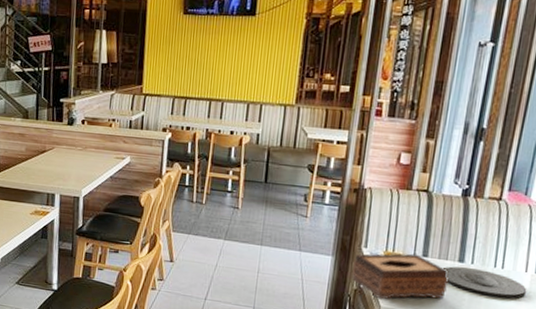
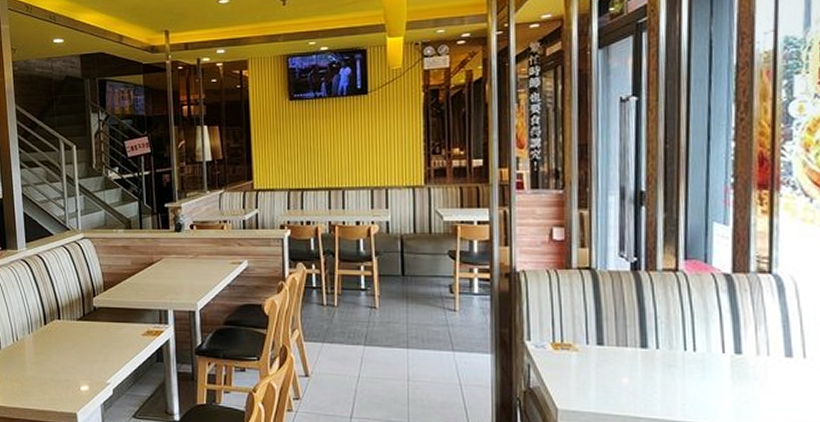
tissue box: present [351,253,449,300] -> none [517,342,632,401]
plate: present [443,266,527,299] -> none [625,353,729,387]

